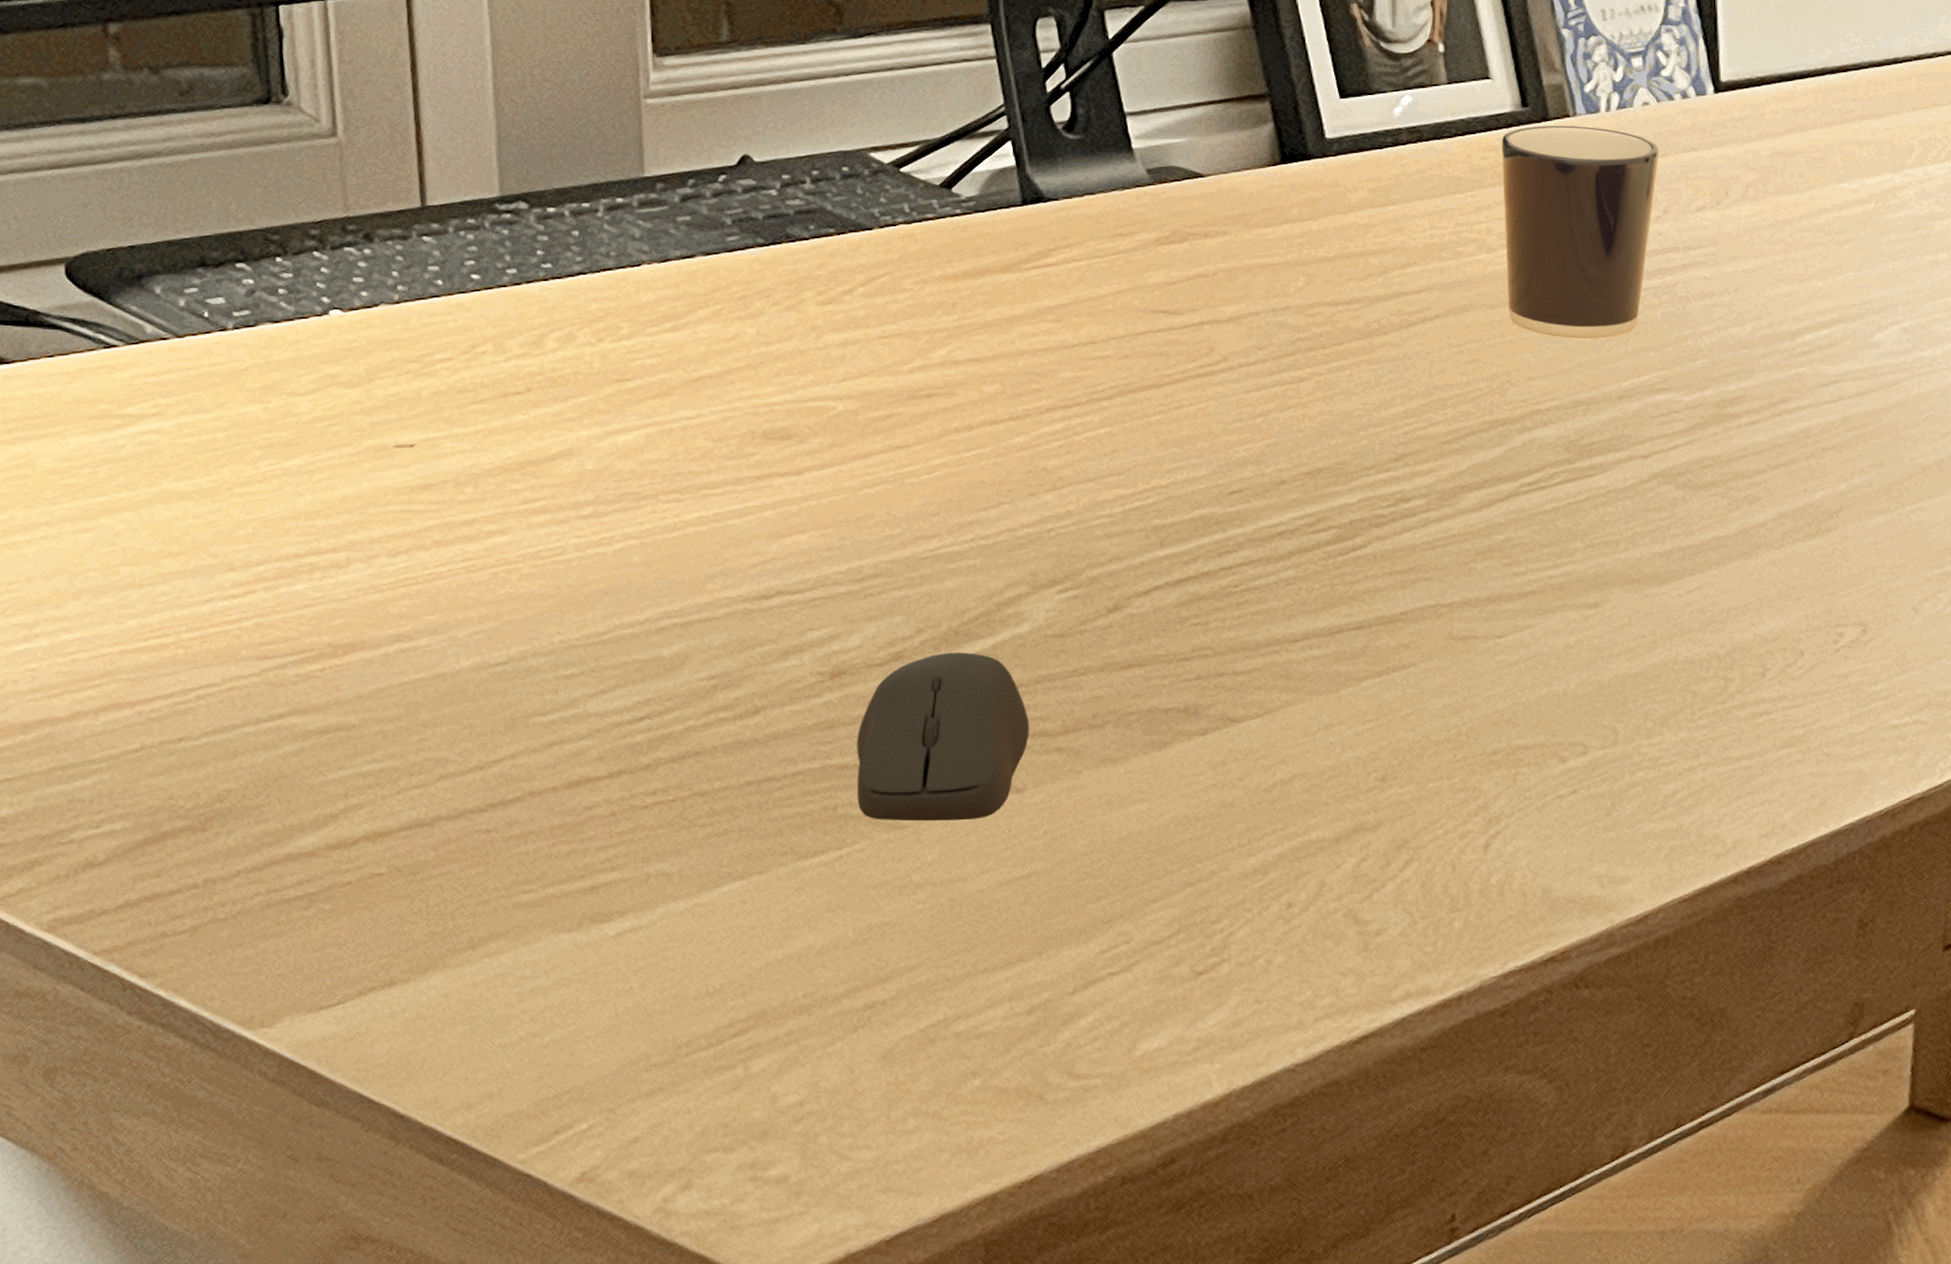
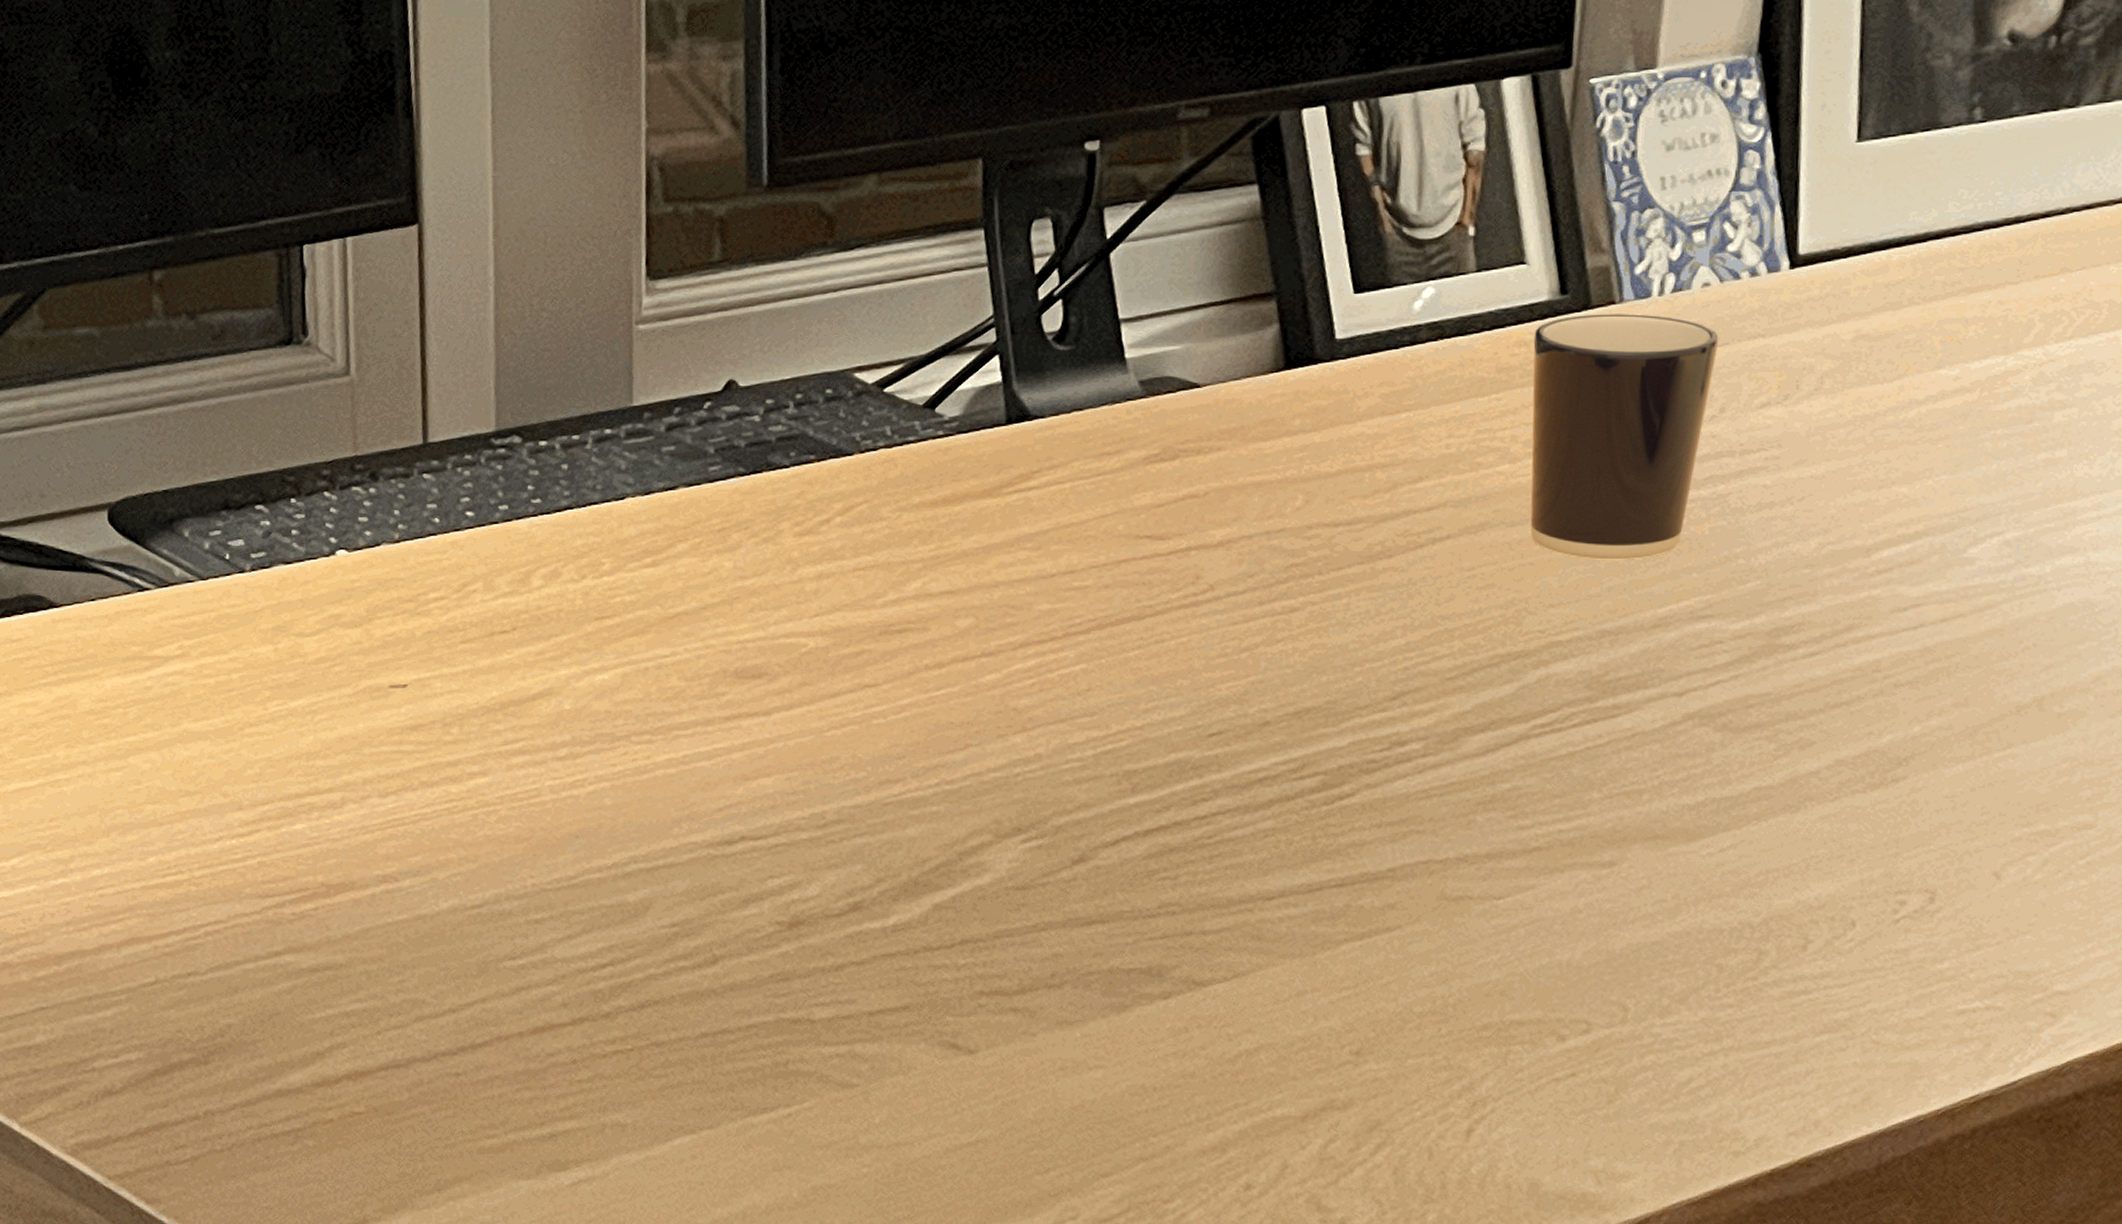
computer mouse: present [856,652,1030,821] -> none [808,903,986,1082]

